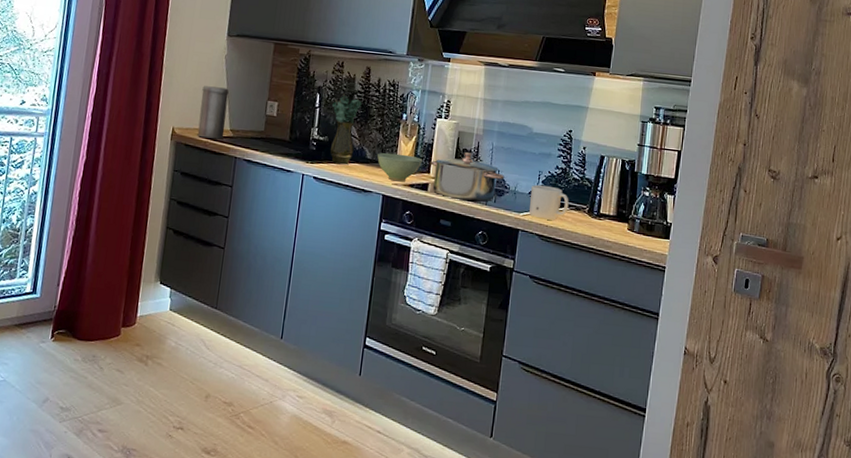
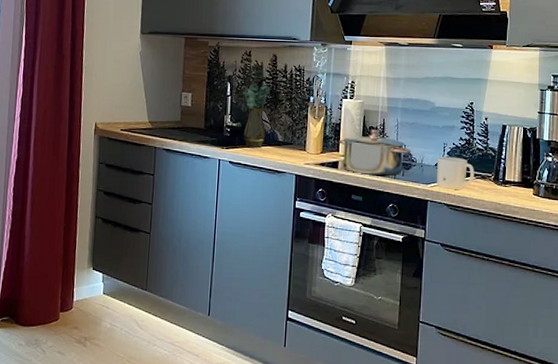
canister: present [197,86,229,140] -> none [118,82,145,131]
bowl: present [376,152,422,182] -> none [287,134,331,162]

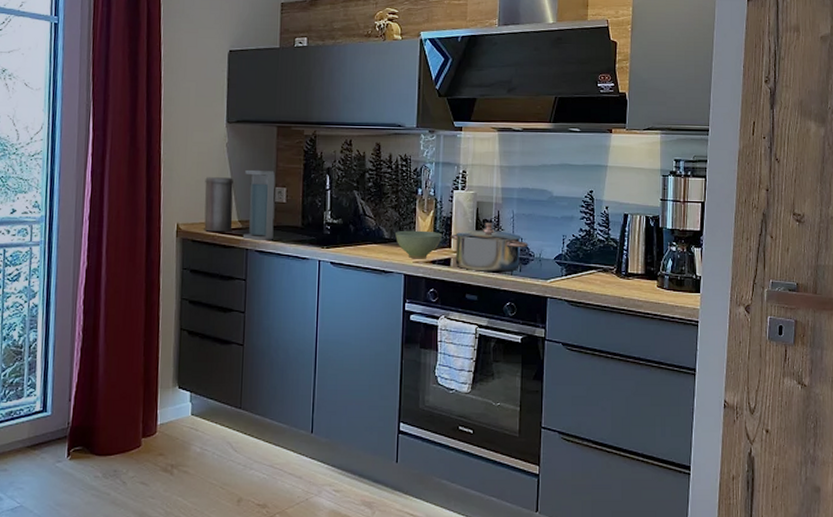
canister: none [118,82,145,131] -> present [204,177,233,232]
soap dispenser: none [152,76,182,141] -> present [242,169,275,241]
vase: present [242,81,271,148] -> none [343,173,374,247]
bowl: none [287,134,331,162] -> present [394,230,442,259]
mug: present [436,156,475,191] -> none [555,249,596,285]

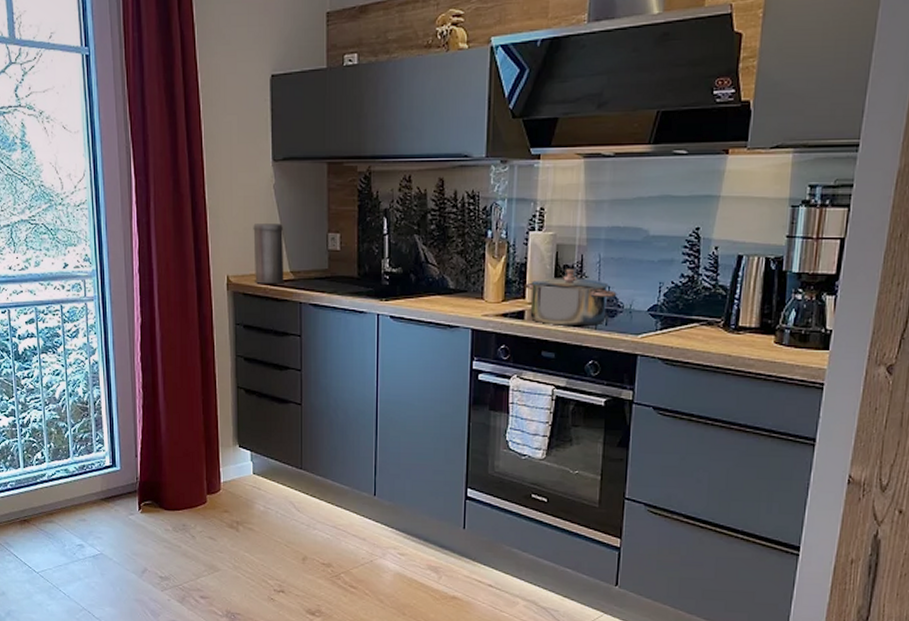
soap dispenser: present [242,169,275,241] -> none [295,213,328,294]
bowl: present [394,230,442,259] -> none [460,279,515,312]

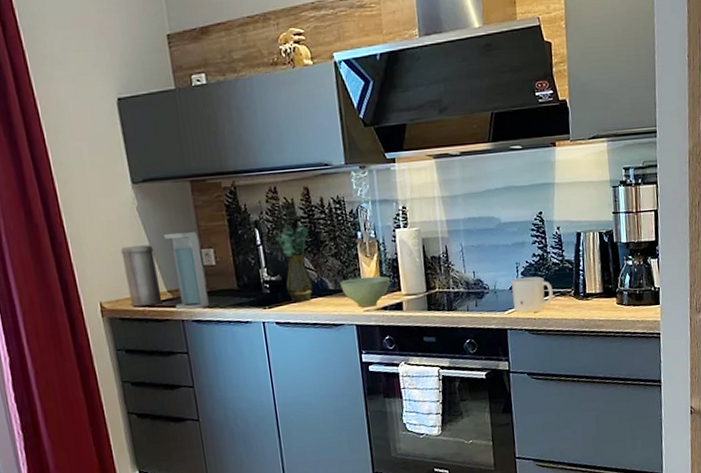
soap dispenser: none [295,213,328,294] -> present [164,232,209,311]
vase: none [402,214,437,299] -> present [275,223,314,303]
bowl: none [460,279,515,312] -> present [339,276,390,308]
cooking pot: present [525,269,617,326] -> none [399,259,482,313]
mug: none [648,299,699,341] -> present [510,276,554,314]

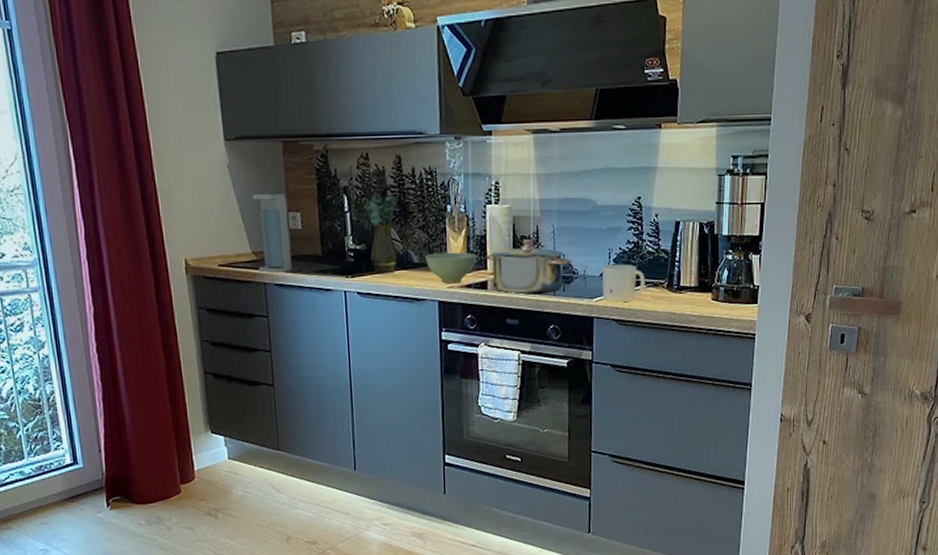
canister: present [120,245,163,307] -> none [209,204,246,266]
cooking pot: none [399,259,482,313] -> present [486,239,571,294]

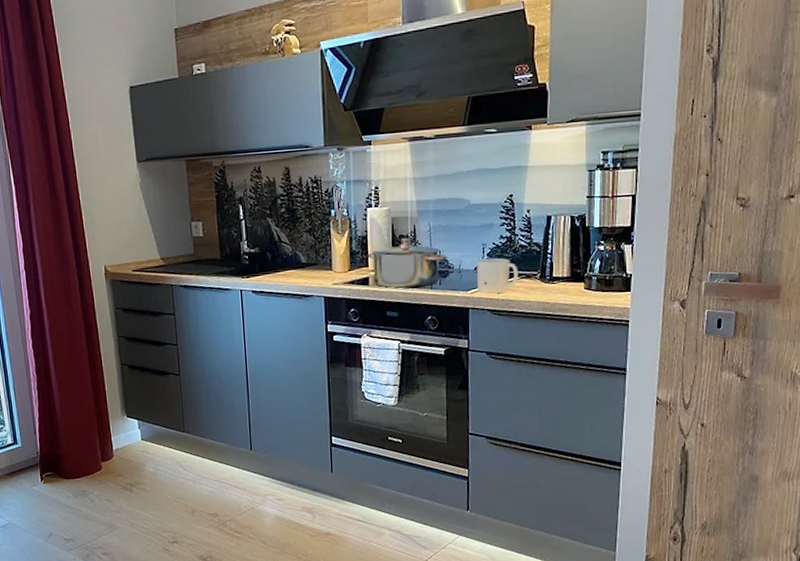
soap dispenser: present [252,193,292,274] -> none [161,206,195,277]
vase: present [363,191,398,274] -> none [256,200,288,274]
bowl: present [424,252,476,284] -> none [311,252,359,281]

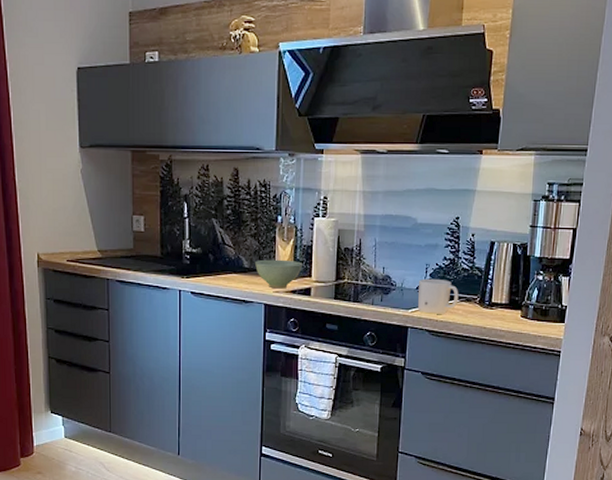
bowl: none [311,252,359,281] -> present [254,259,302,289]
cooking pot: present [367,238,447,288] -> none [311,251,390,302]

